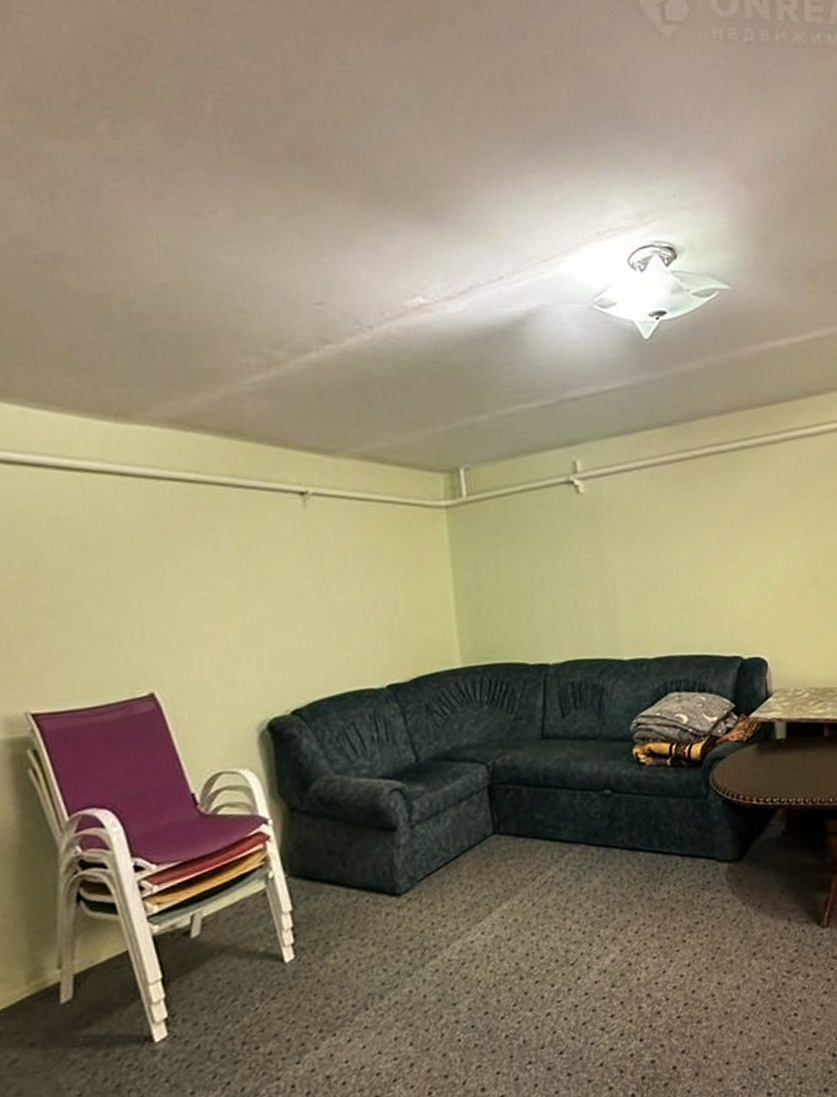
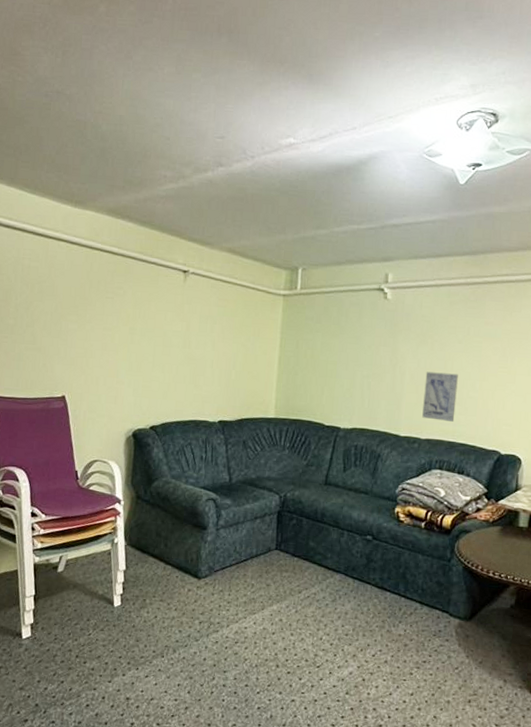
wall art: none [642,573,685,633] -> present [422,371,458,422]

